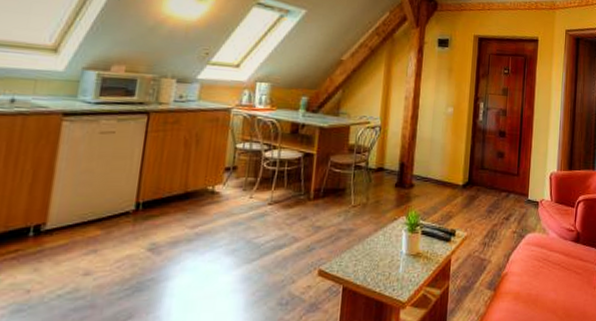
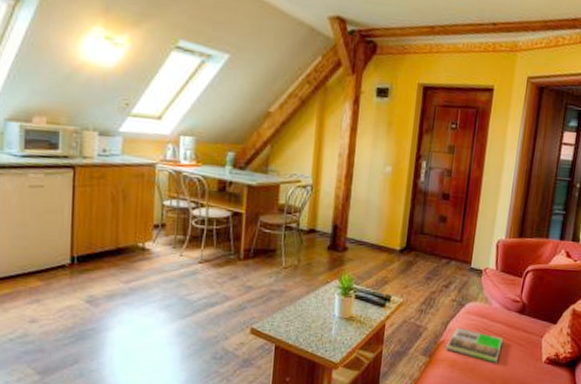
magazine: none [509,258,562,293] -> present [446,327,503,363]

